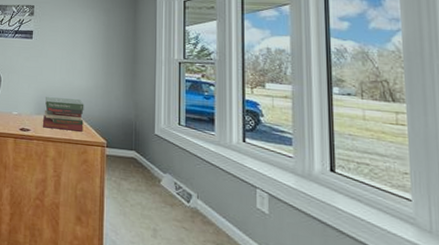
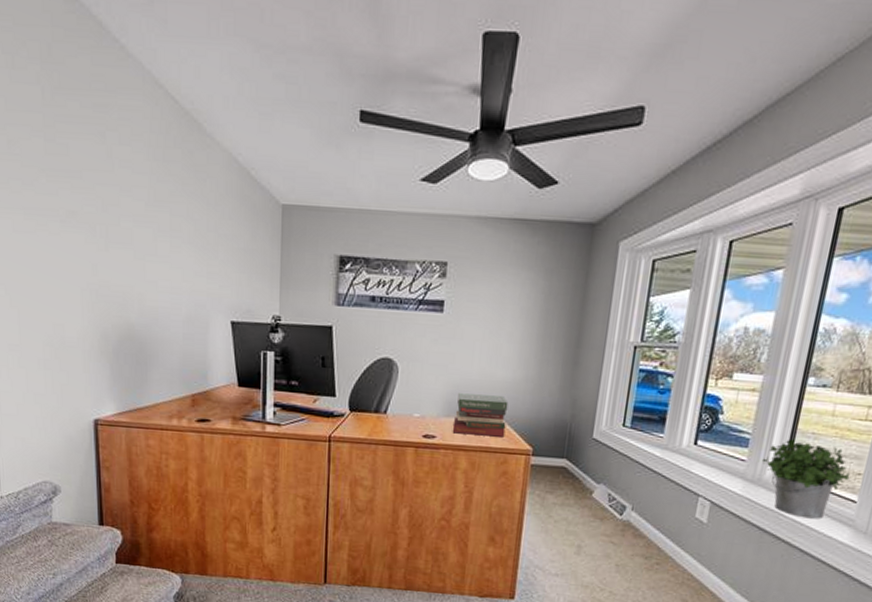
potted plant: none [307,139,397,216] -> present [761,439,851,519]

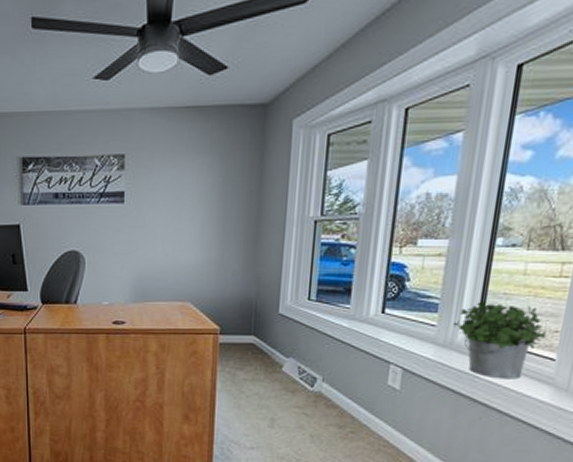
books: present [452,393,509,437] -> none [140,279,193,319]

